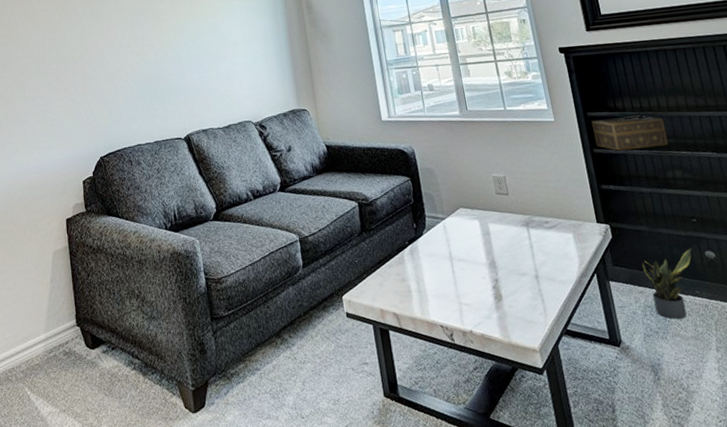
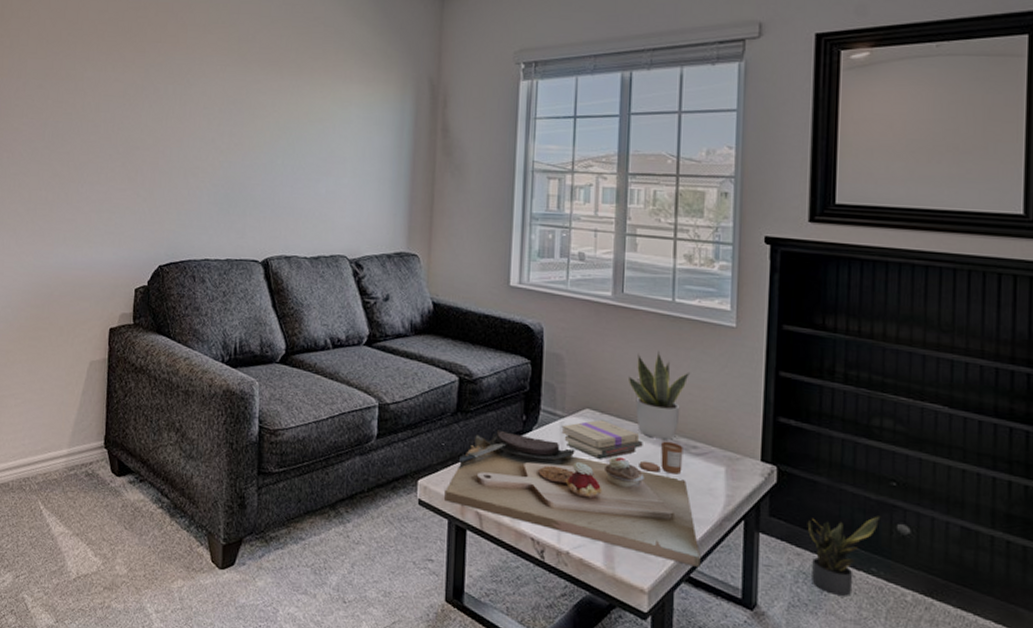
decorative tray: none [365,239,573,321] -> present [444,429,701,567]
books: none [444,215,509,248] -> present [561,420,643,459]
potted plant: none [486,151,531,222] -> present [629,351,690,440]
candle: none [509,221,542,250] -> present [639,441,683,475]
decorative box: present [592,115,669,151] -> none [785,336,887,386]

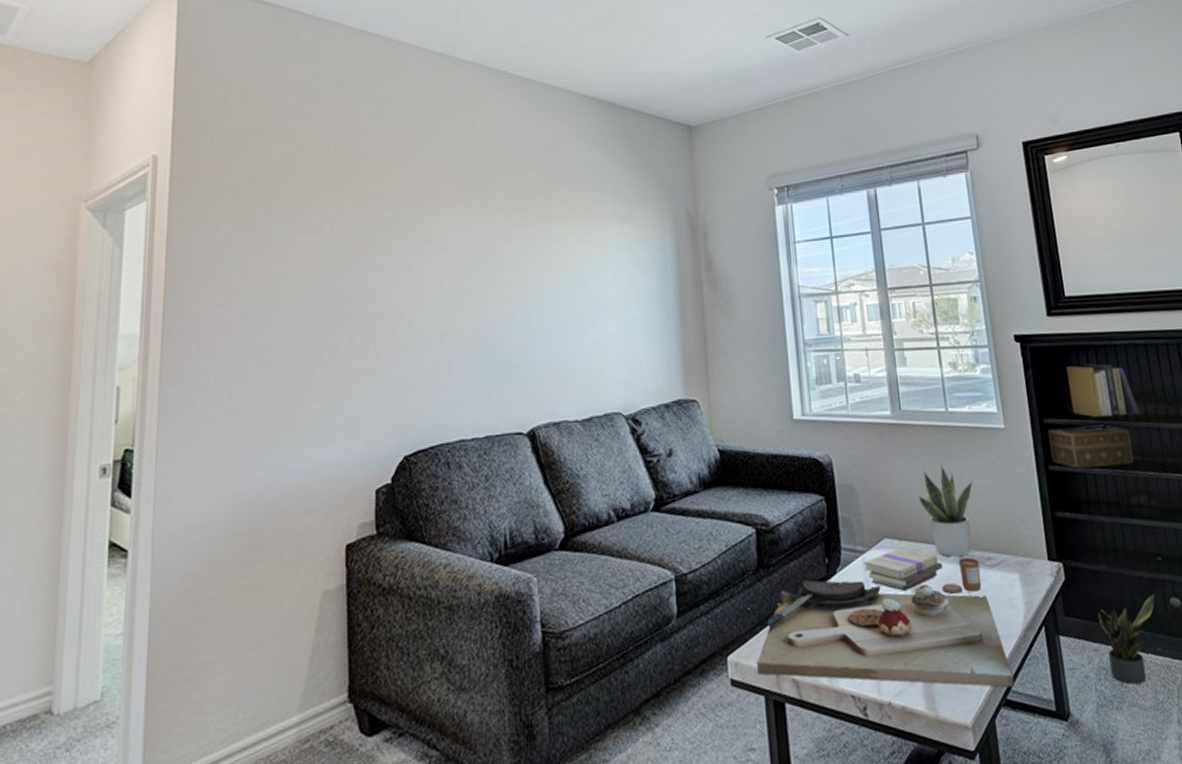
decorative box: none [785,336,887,386] -> present [1048,425,1135,469]
books: none [820,276,903,337] -> present [1066,363,1139,418]

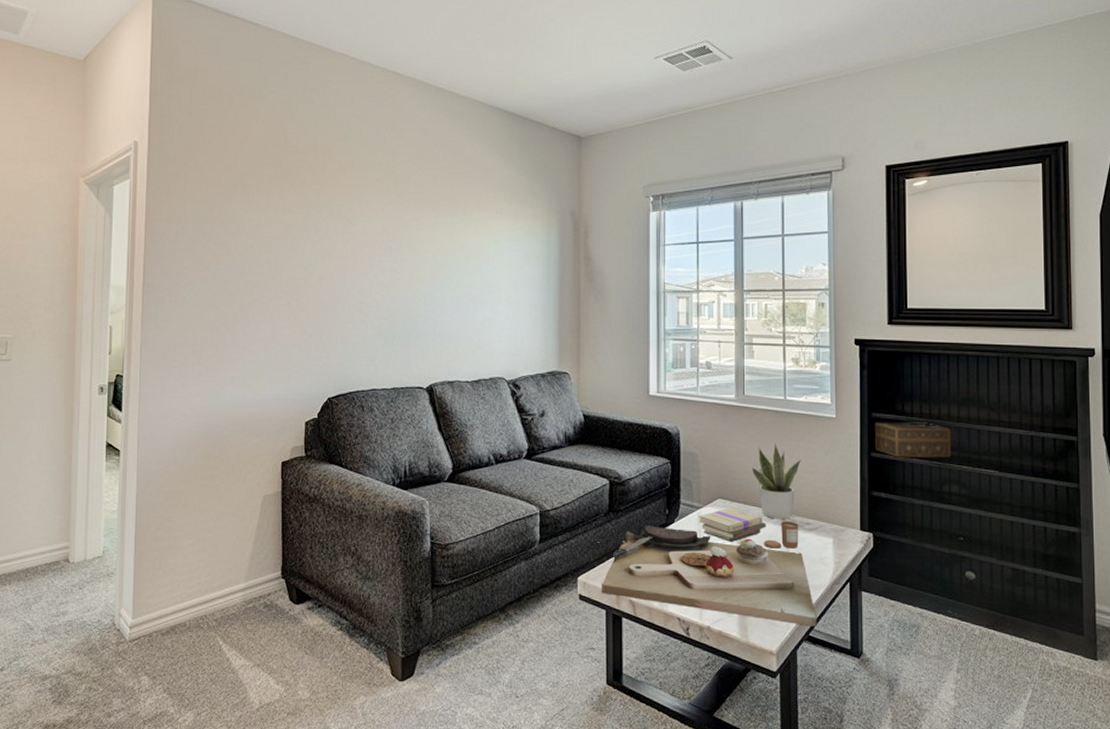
books: present [1066,363,1139,418] -> none [900,369,962,416]
potted plant: present [1097,593,1156,685] -> none [898,566,953,637]

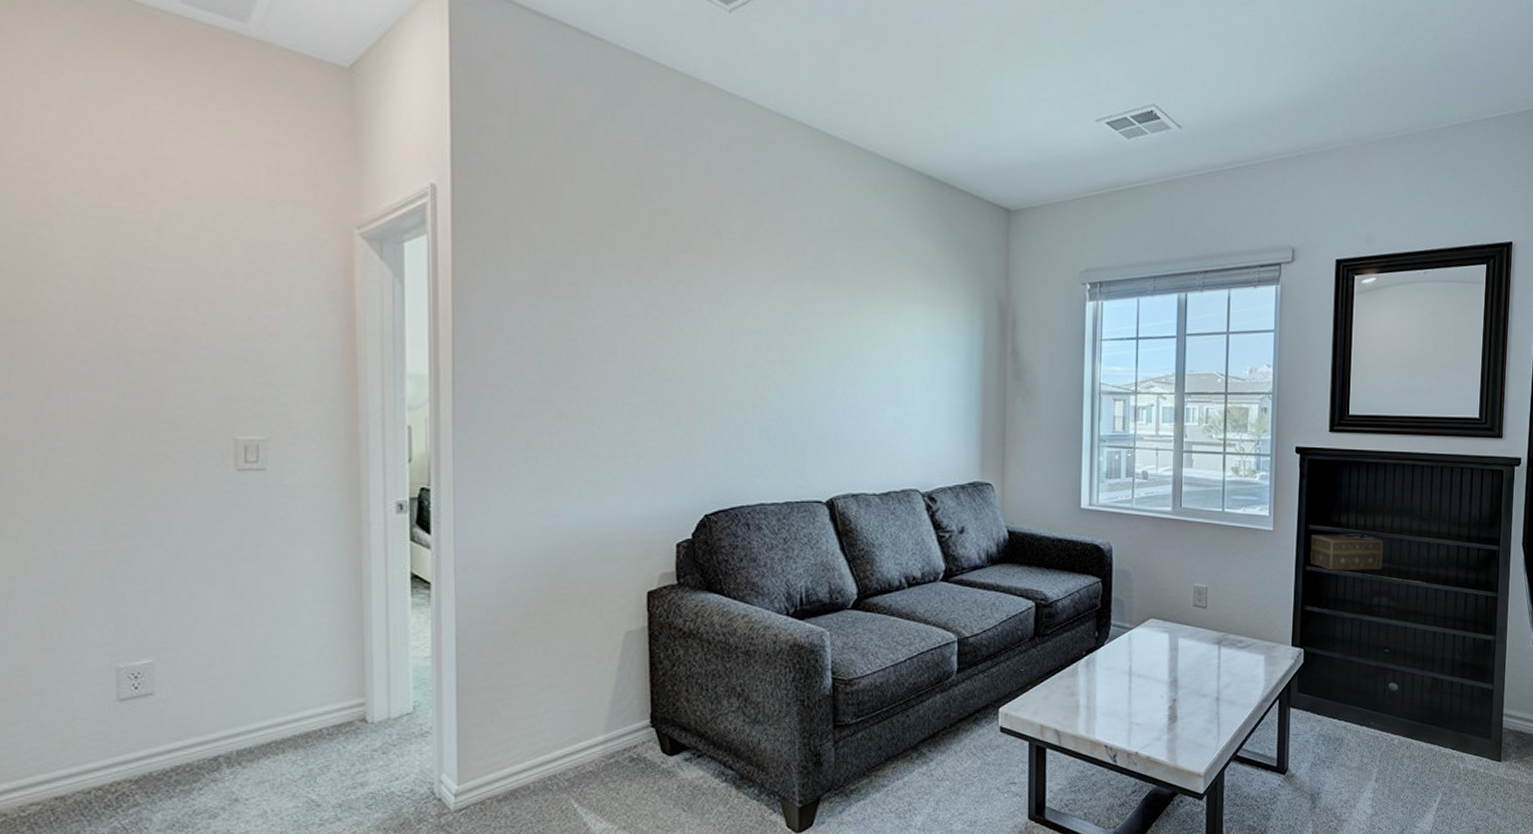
decorative tray: present [602,524,817,627] -> none [1025,649,1246,746]
books: present [699,507,766,542] -> none [1129,627,1199,663]
potted plant: present [752,444,801,519] -> none [1187,559,1236,638]
candle: present [764,521,799,549] -> none [1196,639,1231,668]

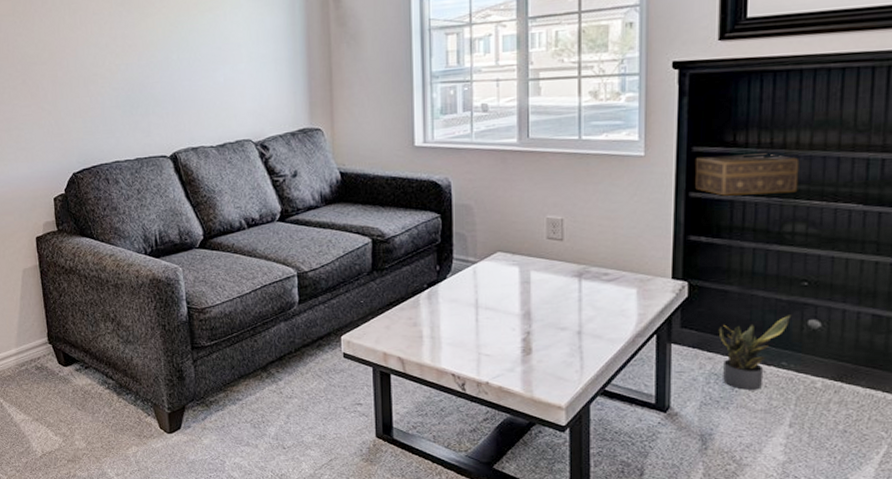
potted plant: none [1325,679,1378,749] -> present [718,315,792,390]

